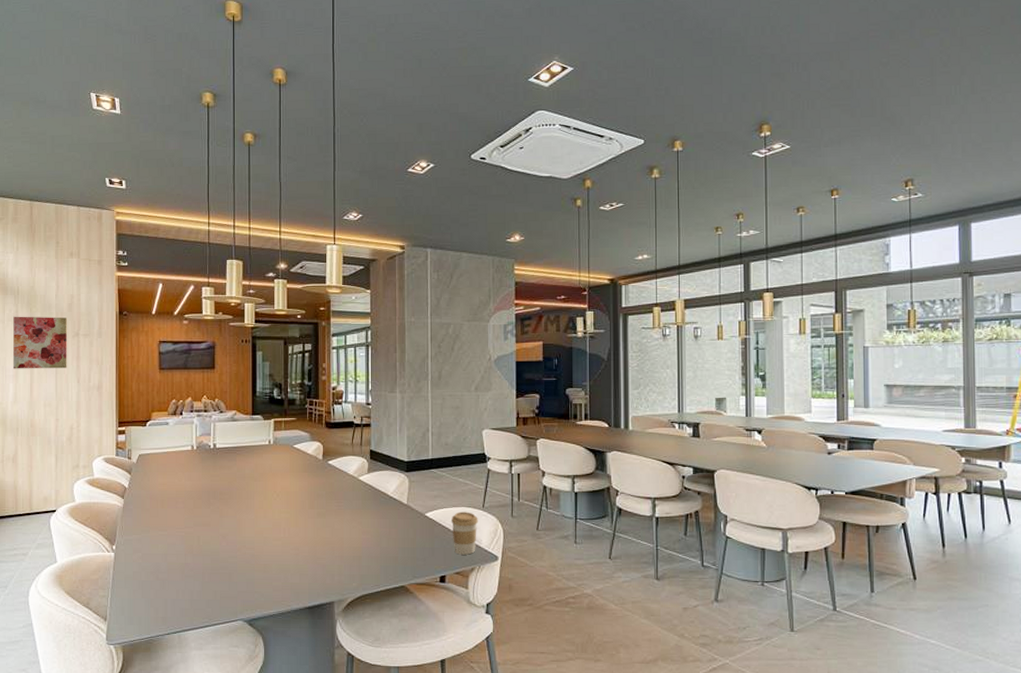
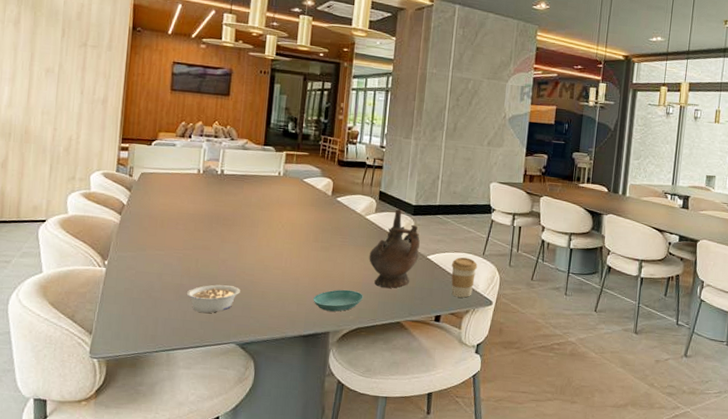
wall art: present [13,316,67,369] -> none [10,18,75,78]
legume: none [191,561,243,590] -> present [186,284,240,313]
saucer: none [315,556,364,580] -> present [313,289,363,312]
ceremonial vessel: none [366,467,416,550] -> present [369,209,420,288]

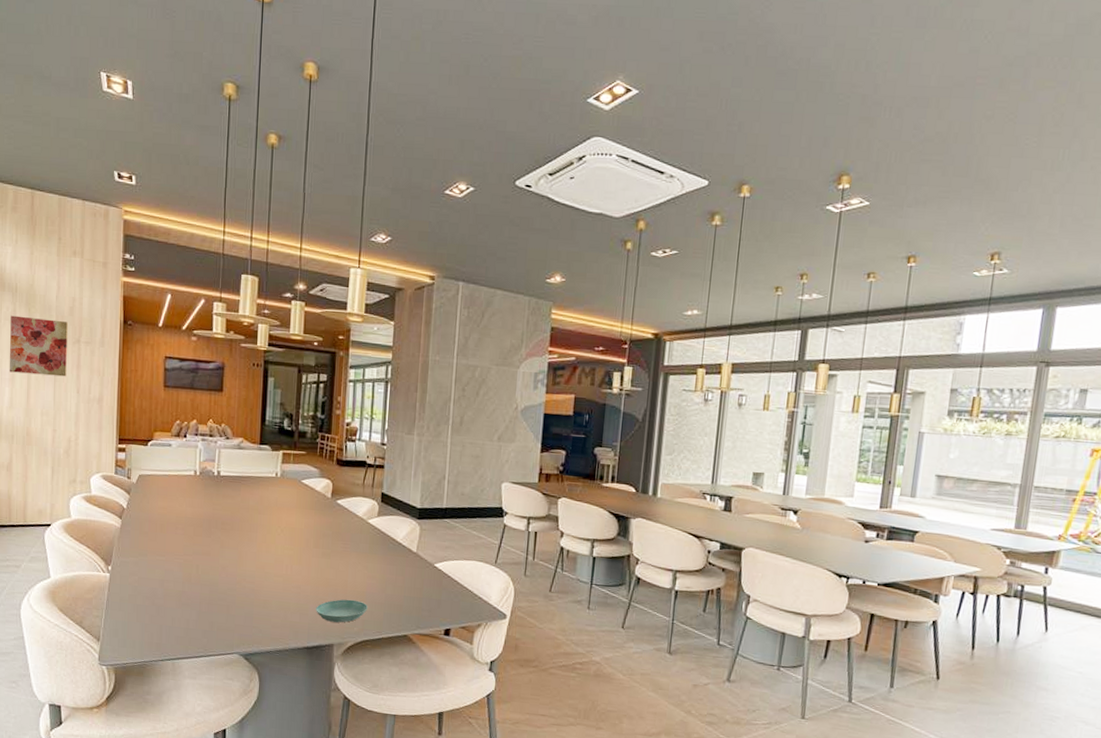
wall art: none [10,18,75,78] -> present [10,315,68,377]
legume: present [186,284,240,313] -> none [188,592,242,622]
ceremonial vessel: present [369,209,420,288] -> none [372,513,426,599]
coffee cup: present [451,257,477,298] -> none [461,565,489,610]

